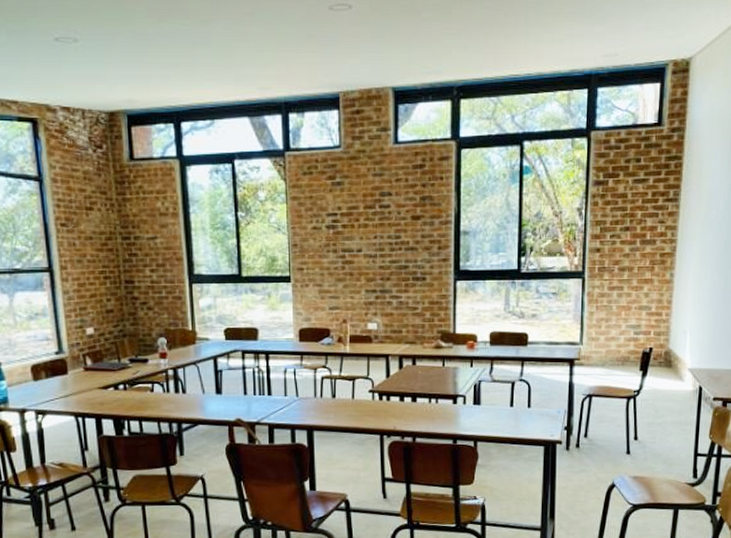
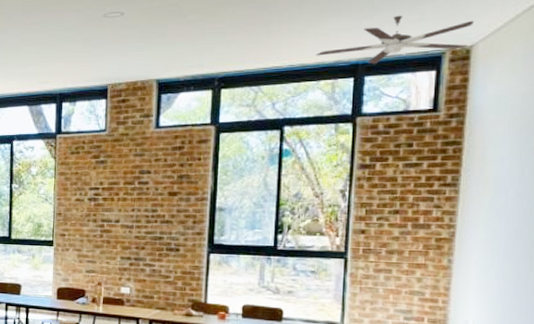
ceiling fan: none [551,22,693,75] -> present [315,15,474,65]

